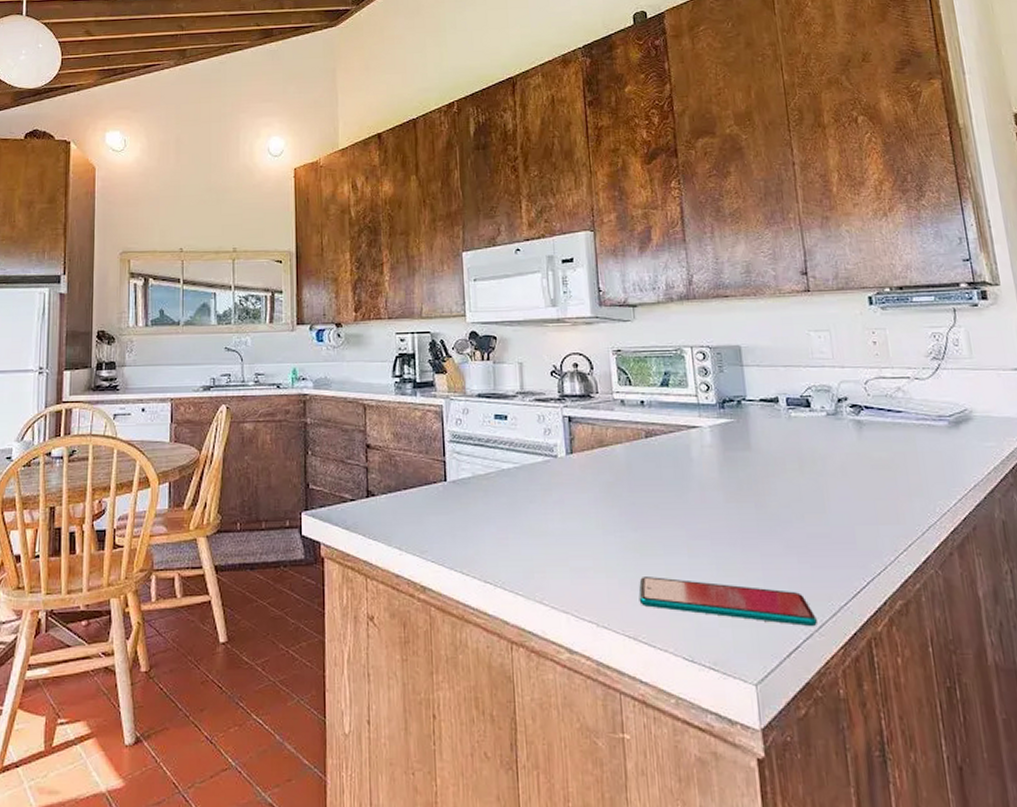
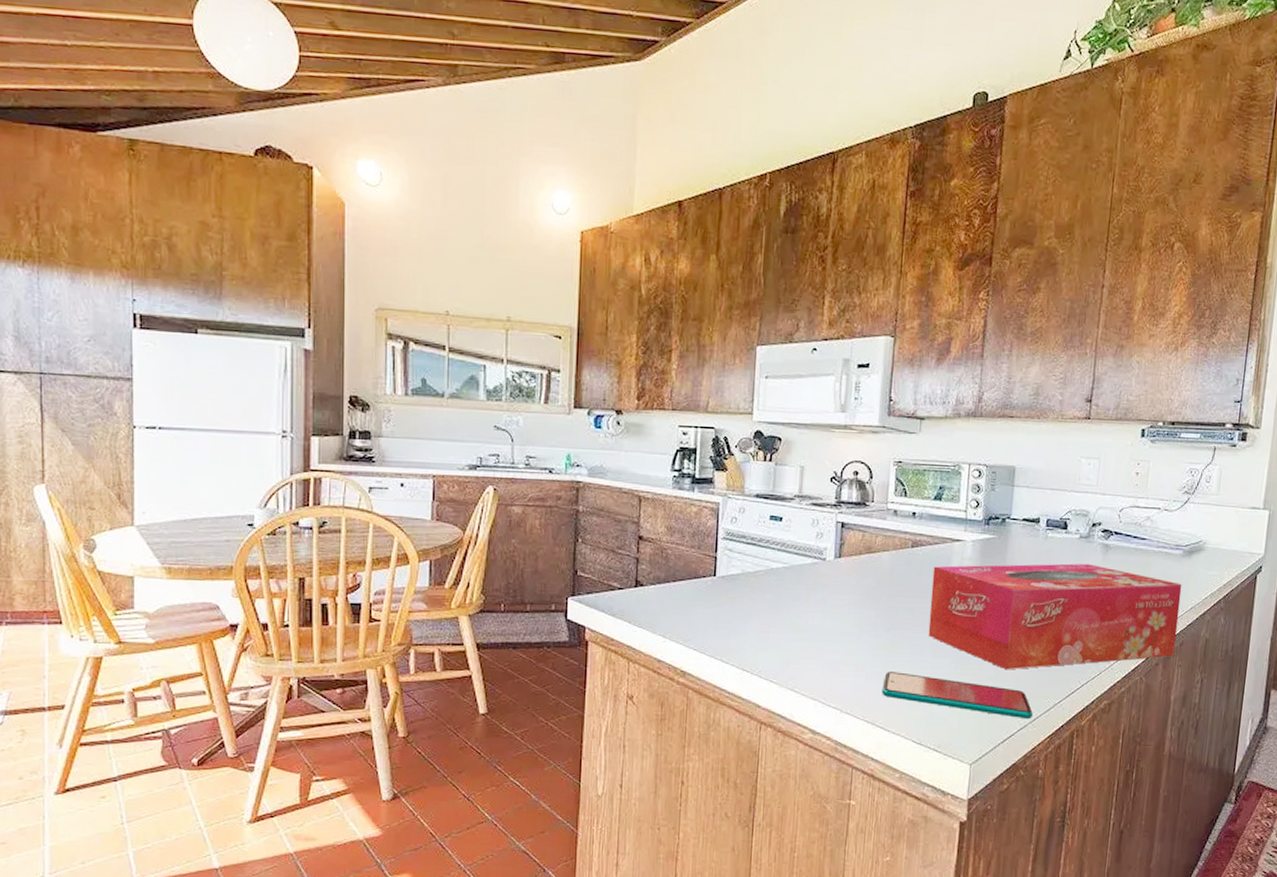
tissue box: none [672,442,970,569] -> present [928,563,1182,670]

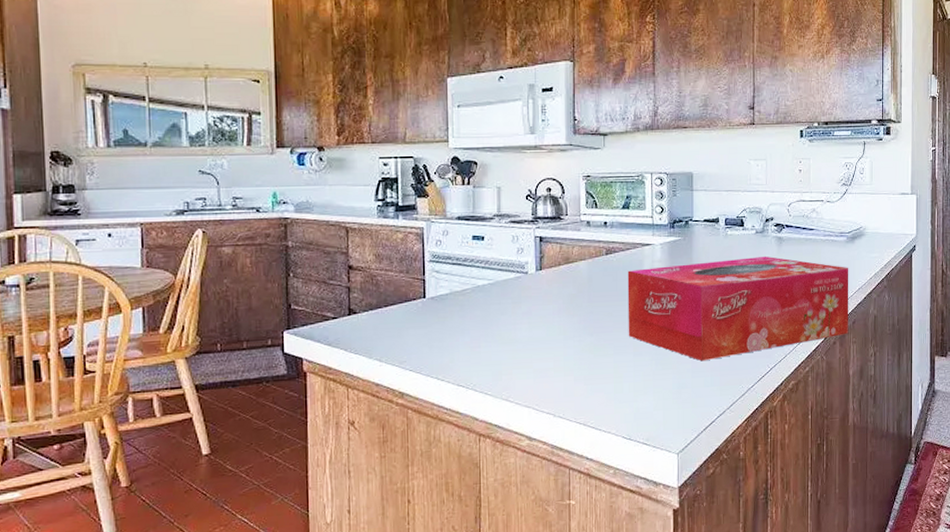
smartphone: present [881,672,1033,720] -> none [590,373,729,406]

